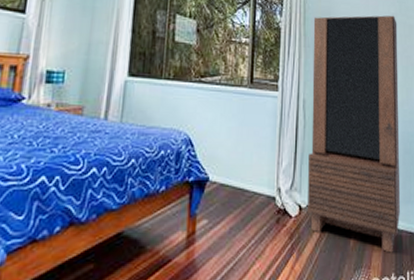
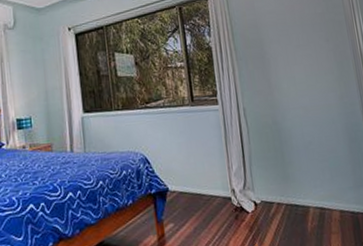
bookcase: present [308,15,401,253] -> none [241,15,354,234]

